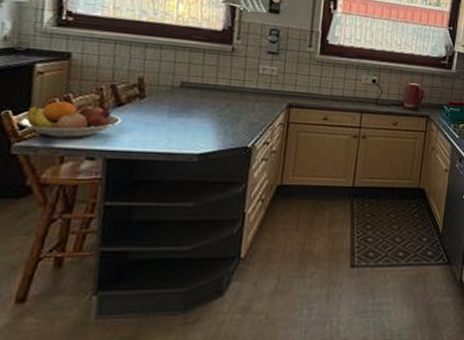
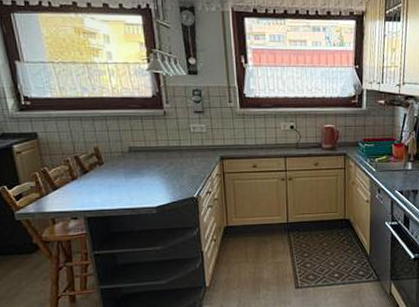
fruit bowl: present [19,101,122,138] -> none [14,173,90,204]

